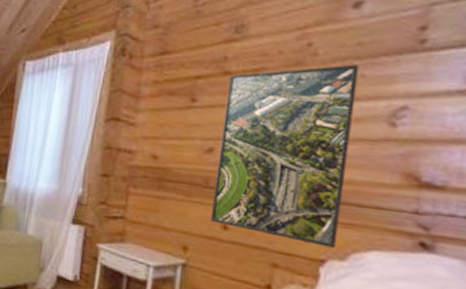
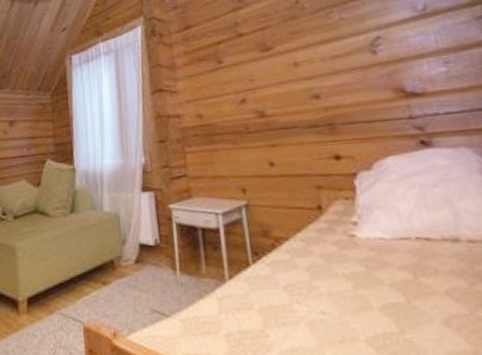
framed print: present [210,64,359,248] -> none [243,11,361,163]

